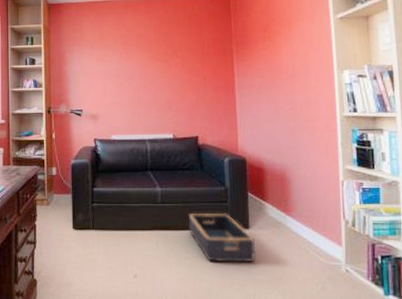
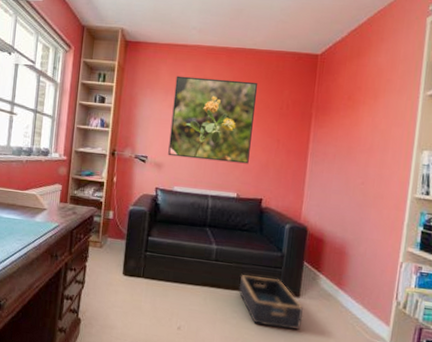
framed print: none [100,26,180,107] -> present [168,75,258,164]

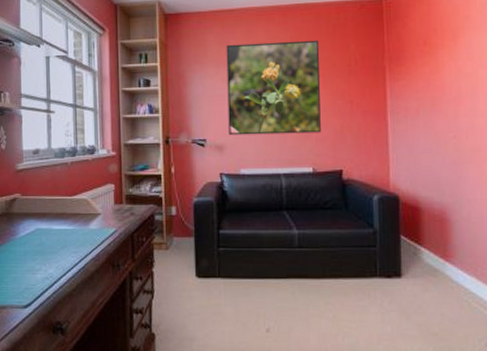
basket: present [238,275,303,330] -> none [330,258,409,316]

